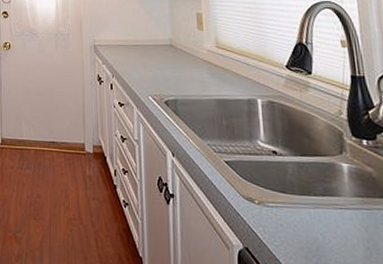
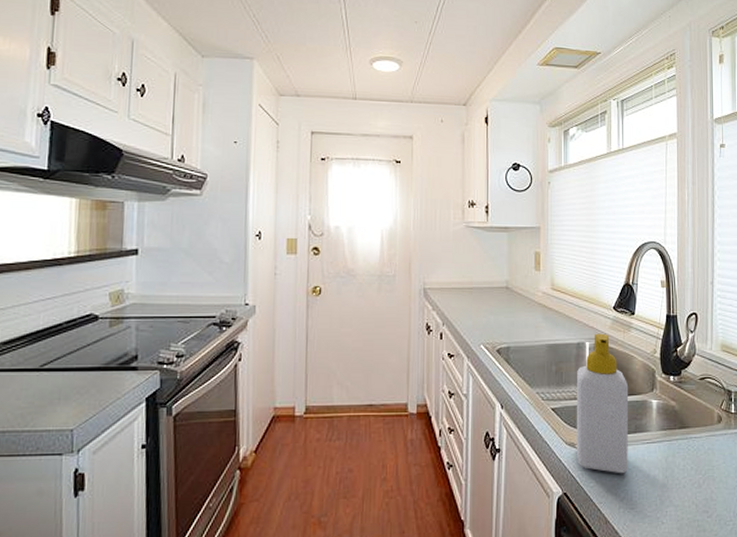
soap bottle: none [250,91,319,238] -> present [576,333,629,474]

